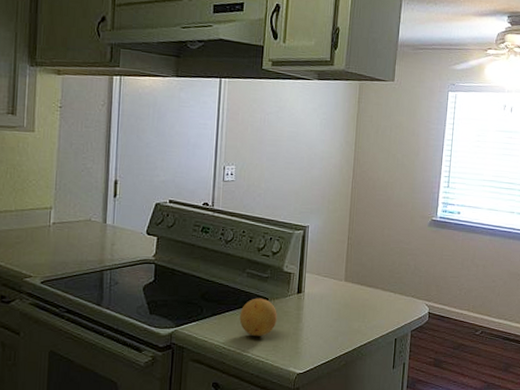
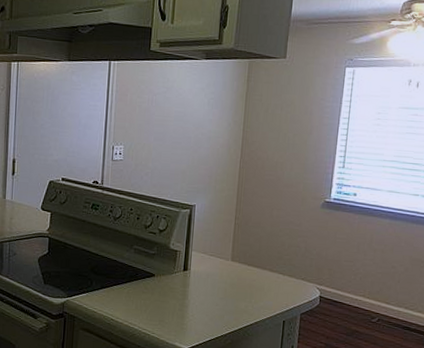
fruit: present [239,298,277,337] -> none [127,273,163,311]

